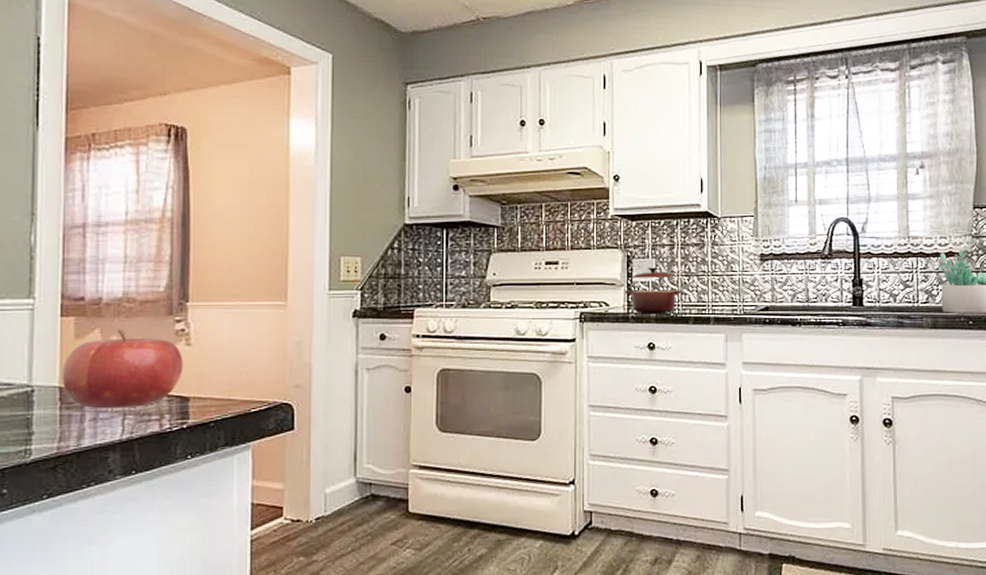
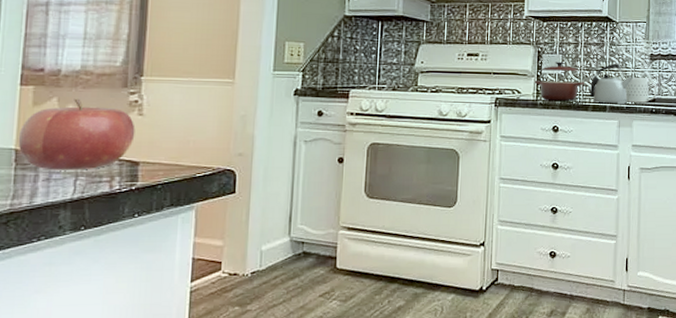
kettle: none [691,267,741,315] -> present [590,64,634,104]
mug: none [731,281,770,312] -> present [625,77,657,103]

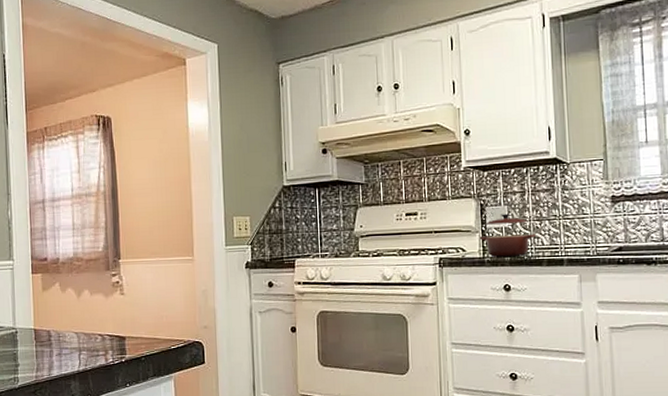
fruit: present [18,98,135,170] -> none [35,282,120,346]
kettle: present [590,64,634,104] -> none [543,210,593,257]
mug: present [625,77,657,103] -> none [583,223,623,253]

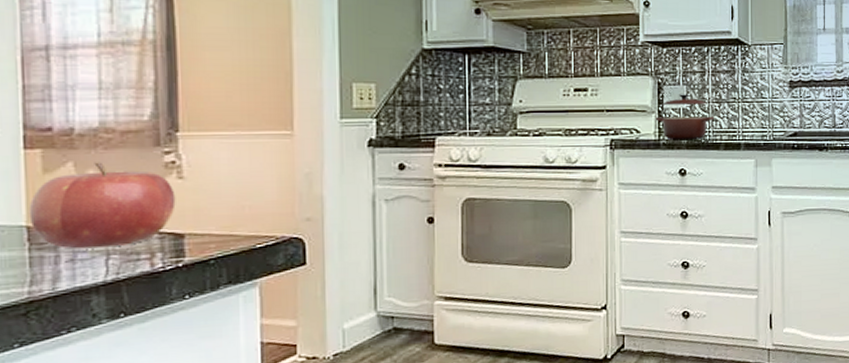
fruit: none [35,282,120,346] -> present [28,162,176,250]

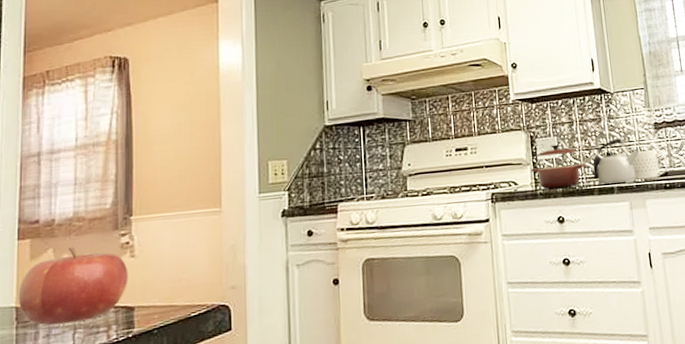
kettle: none [721,94,771,141] -> present [593,138,639,186]
mug: none [761,108,798,138] -> present [630,149,668,180]

